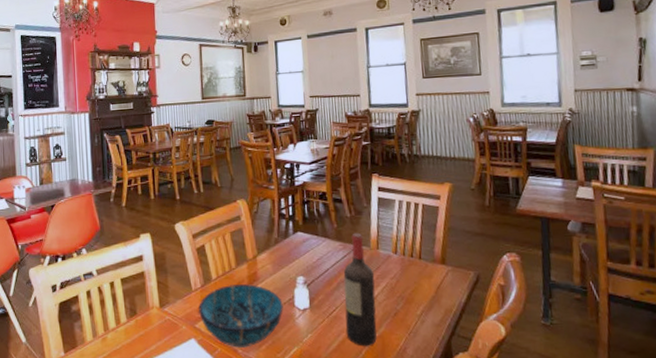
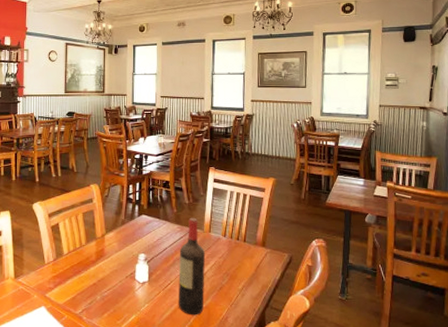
decorative bowl: present [198,284,283,349] -> none [49,259,125,316]

